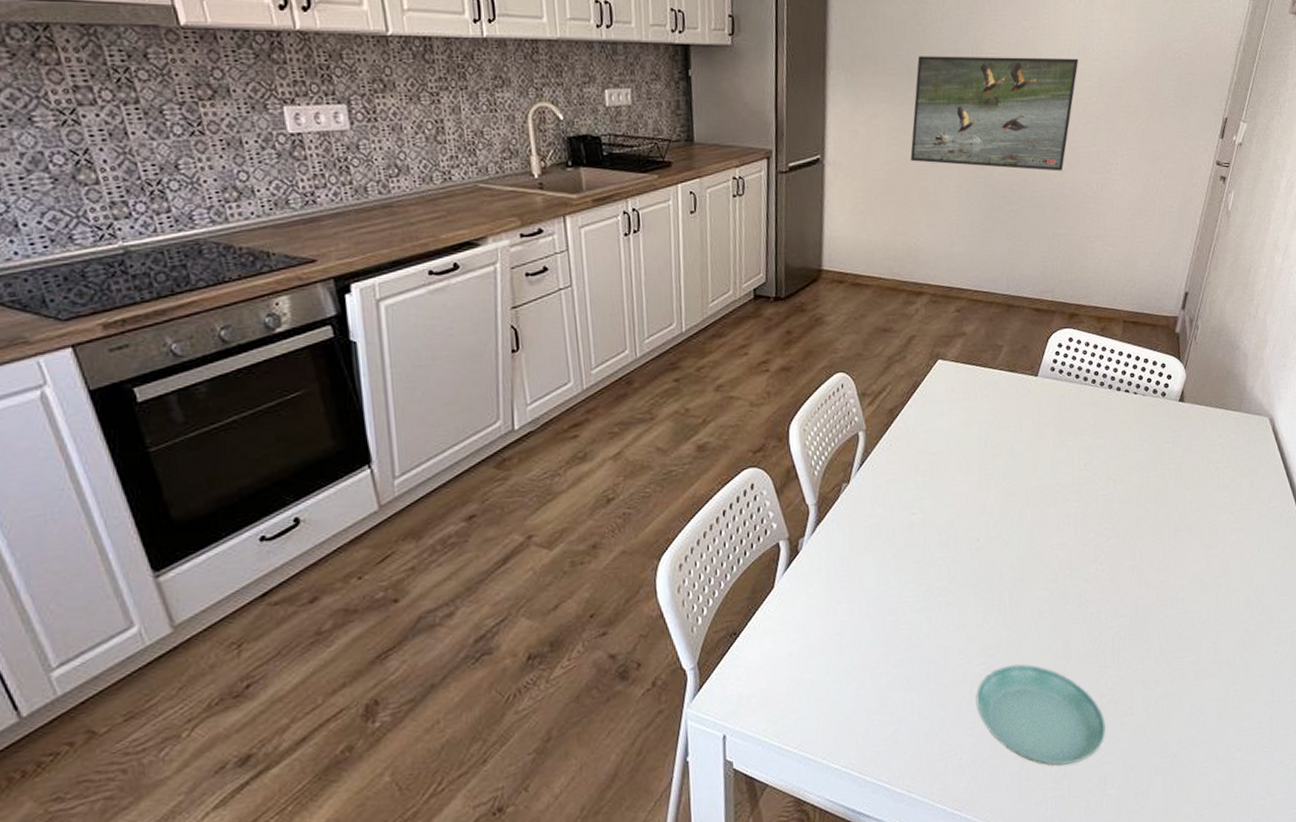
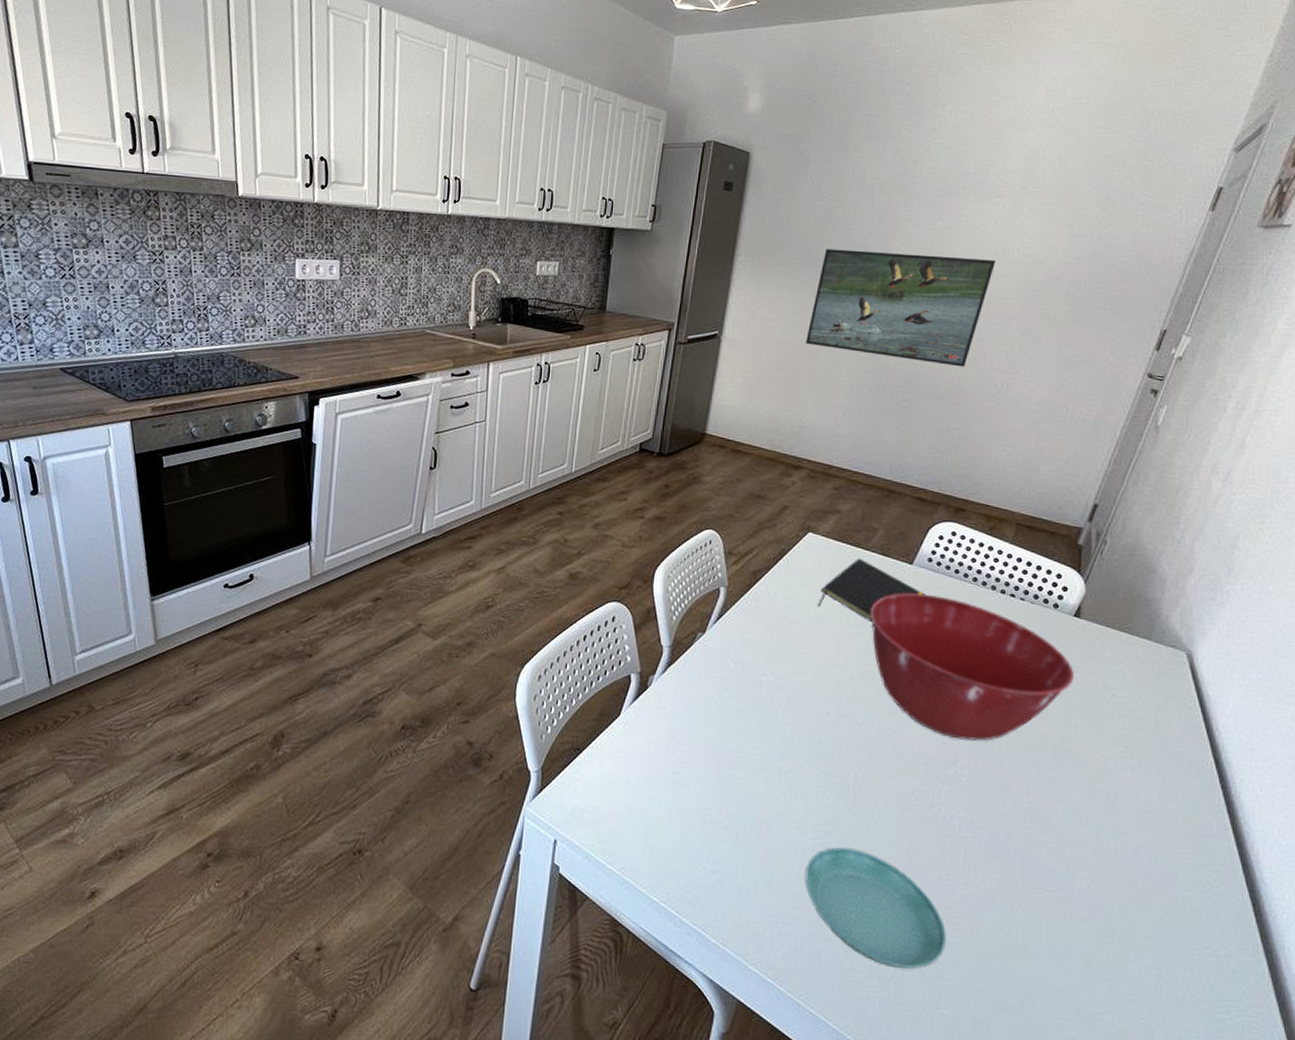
notepad: none [956,378,1052,441] -> present [818,558,926,623]
mixing bowl: none [1004,402,1185,539] -> present [870,592,1074,741]

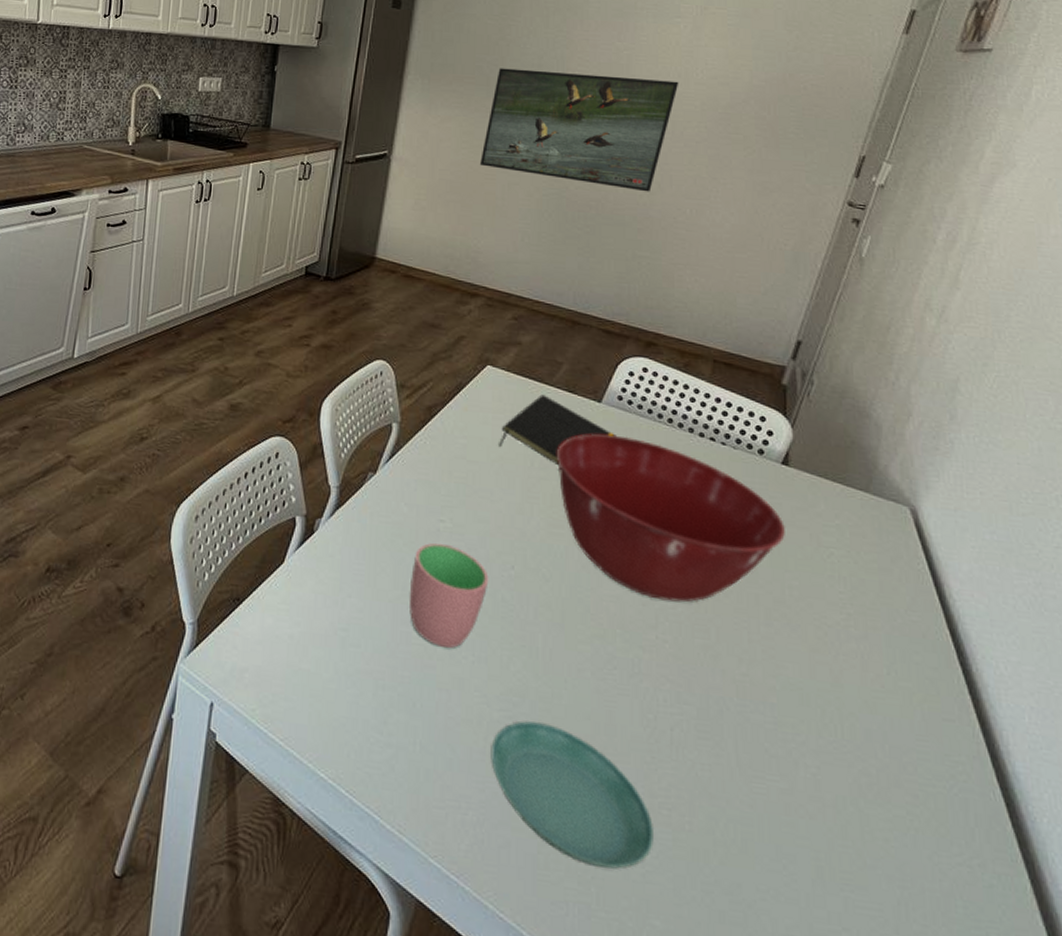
cup: none [733,694,806,787] -> present [409,543,489,648]

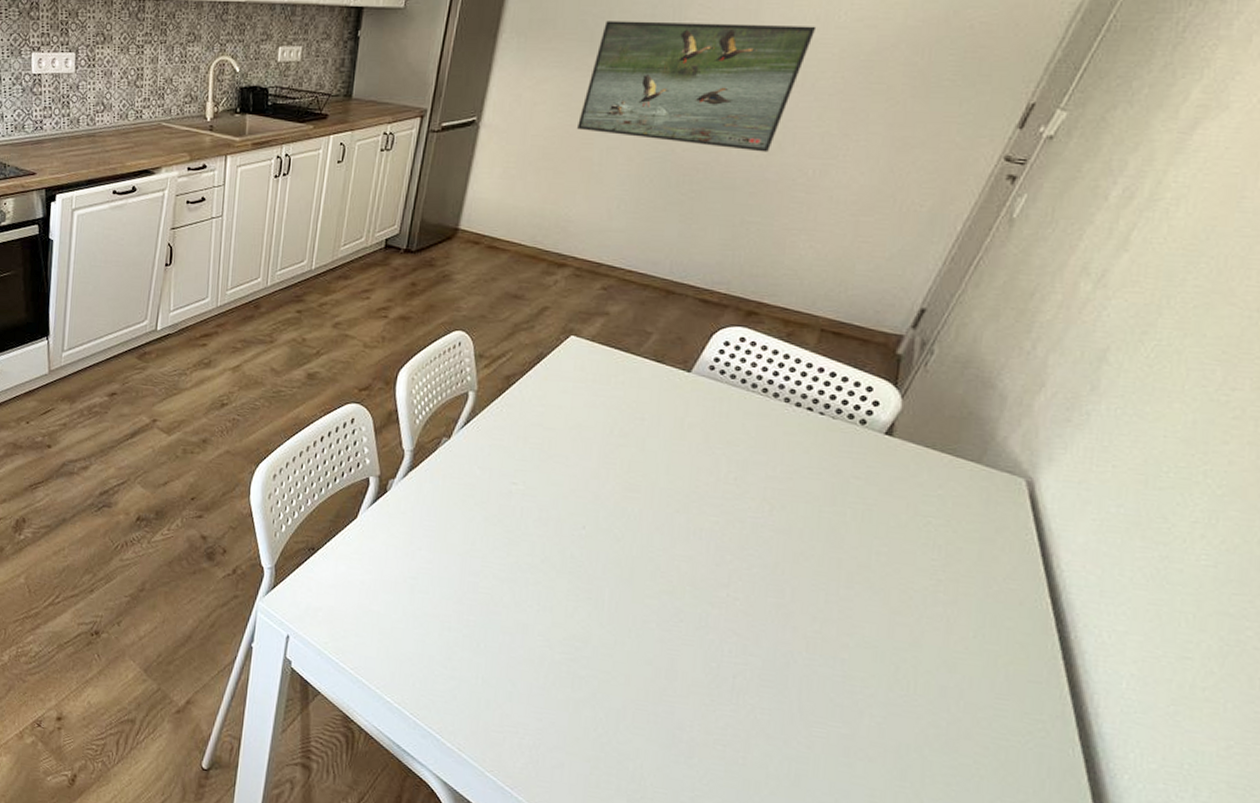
cup: present [409,543,489,648] -> none [477,503,559,598]
saucer: present [491,721,653,869] -> none [550,663,707,792]
notepad: present [499,394,616,466] -> none [578,364,704,434]
mixing bowl: present [556,433,785,603] -> none [637,402,880,565]

